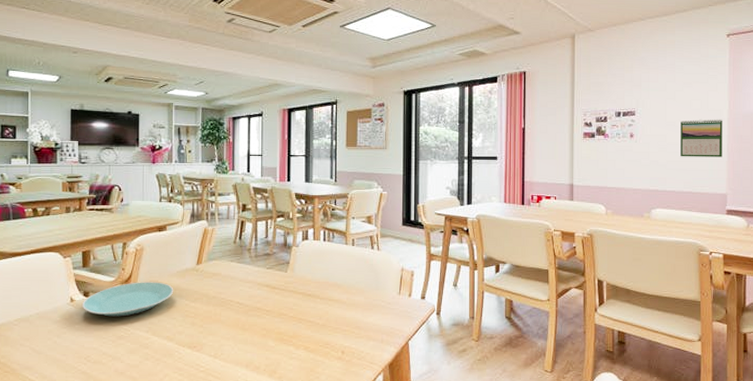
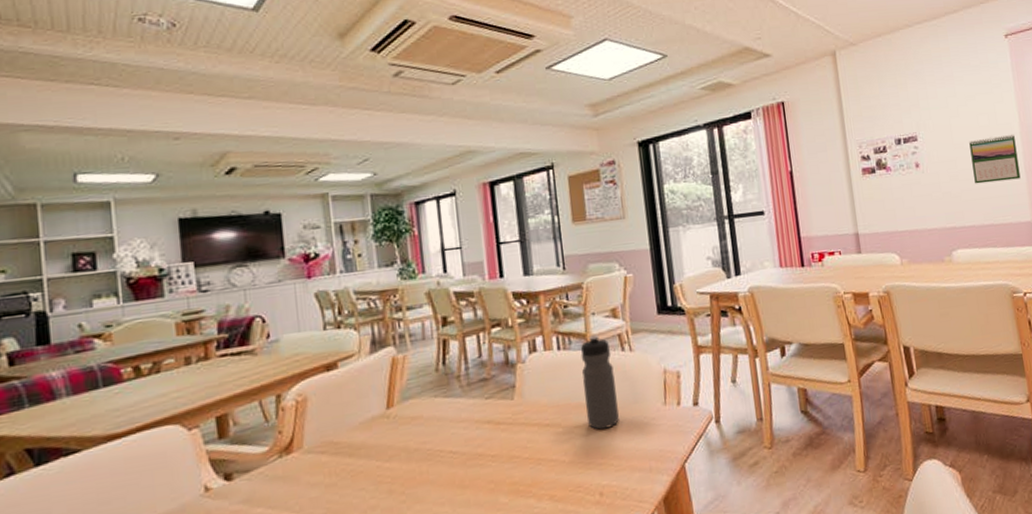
plate: present [82,282,174,317] -> none [222,441,358,504]
water bottle: none [339,234,363,305] -> present [580,334,619,430]

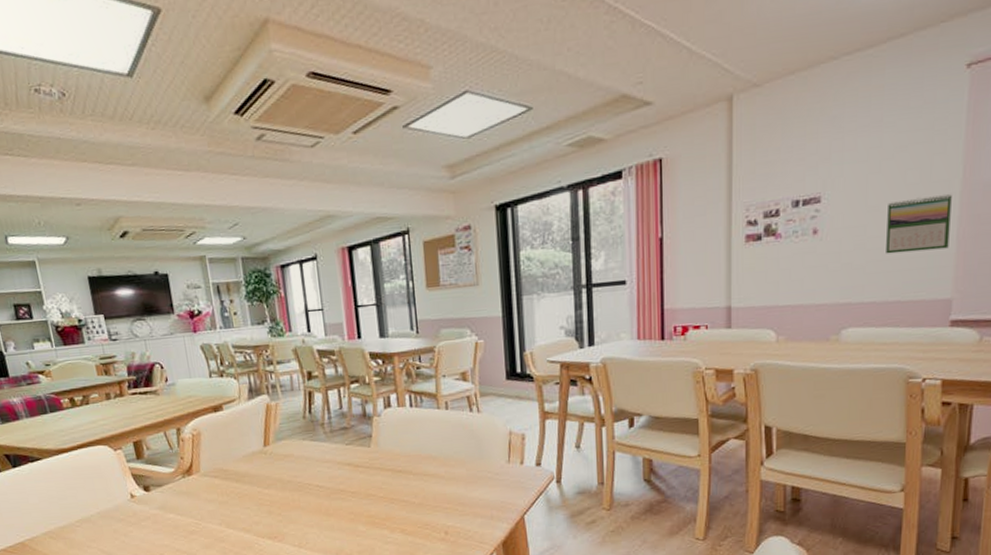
water bottle: present [580,334,619,430] -> none [431,395,465,479]

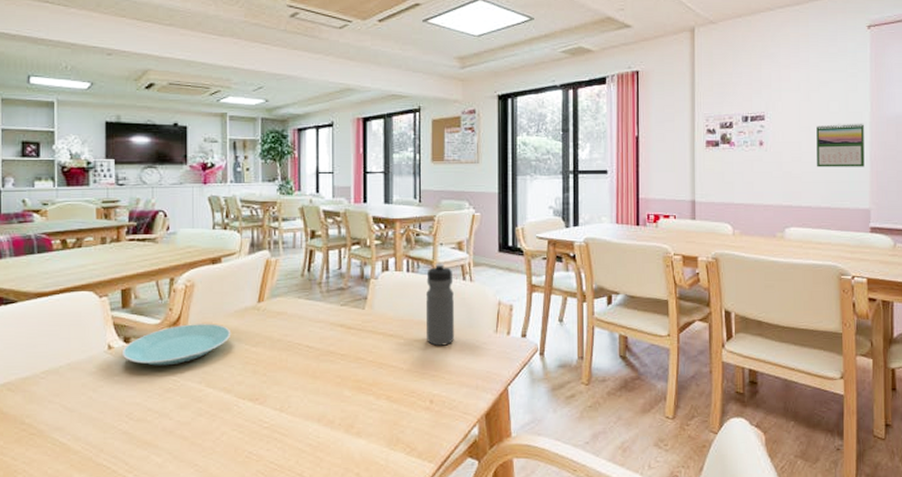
plate: none [143,469,243,511] -> present [121,323,231,366]
water bottle: none [431,395,465,479] -> present [425,263,454,346]

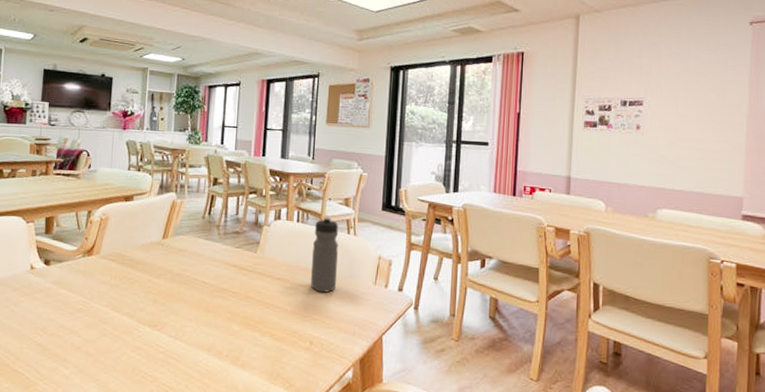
plate: present [121,323,231,366] -> none [41,253,137,289]
calendar: present [816,123,865,167] -> none [692,113,741,157]

